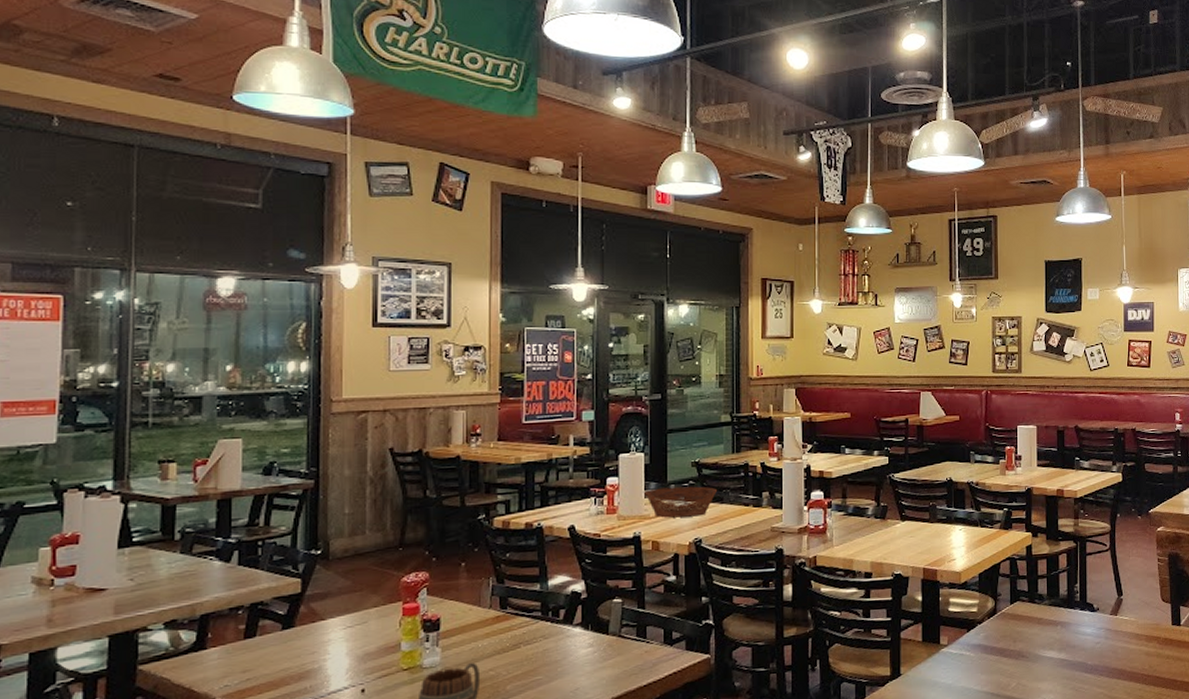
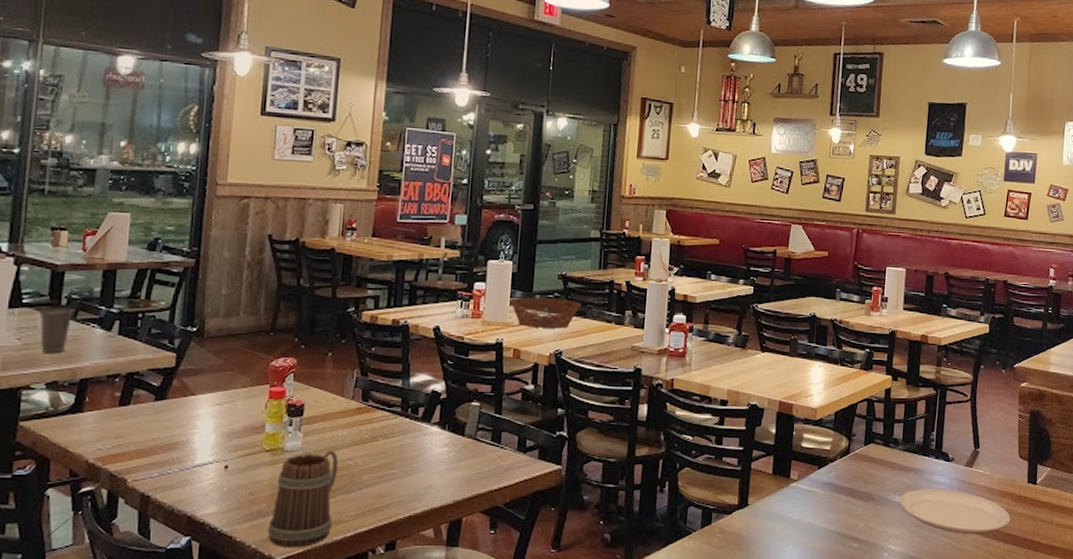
cup: none [149,543,191,593] -> present [37,308,76,354]
plate: none [1050,639,1159,682] -> present [900,489,1011,535]

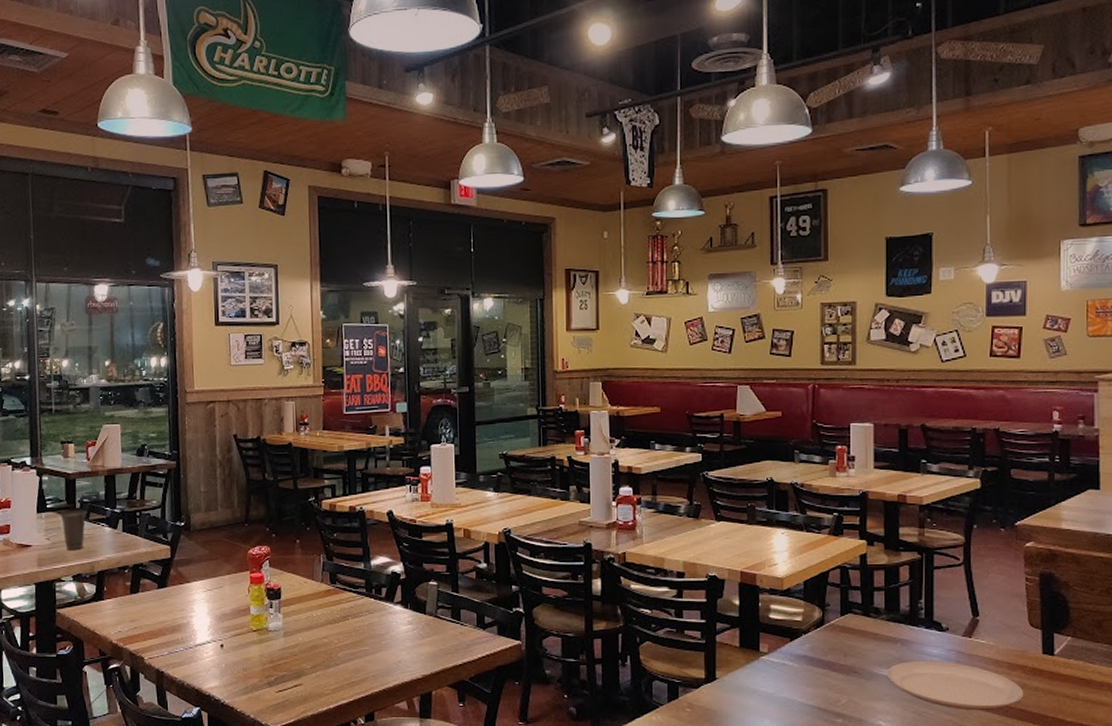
beer mug: present [267,451,339,548] -> none [262,630,316,718]
basket: present [510,297,582,329] -> none [455,478,526,507]

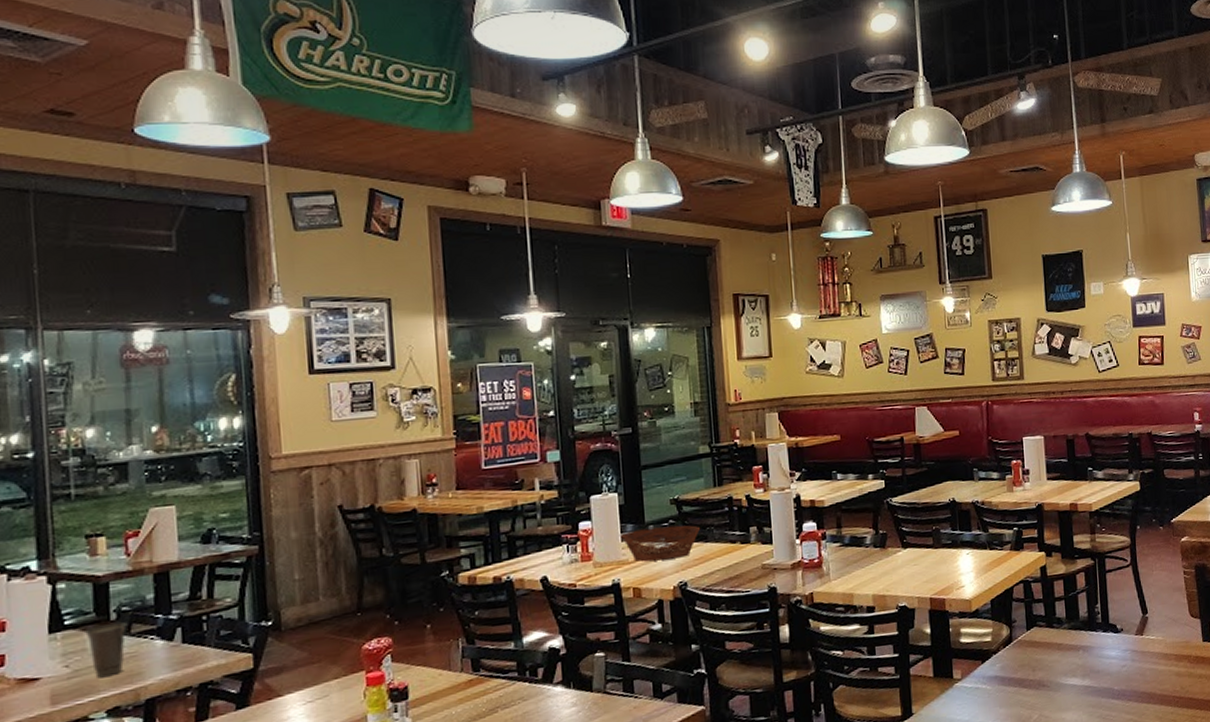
basket: none [455,478,526,507] -> present [621,525,701,562]
plate: present [887,661,1024,711] -> none [1072,662,1191,707]

